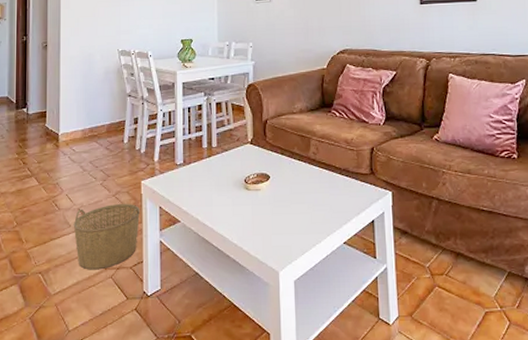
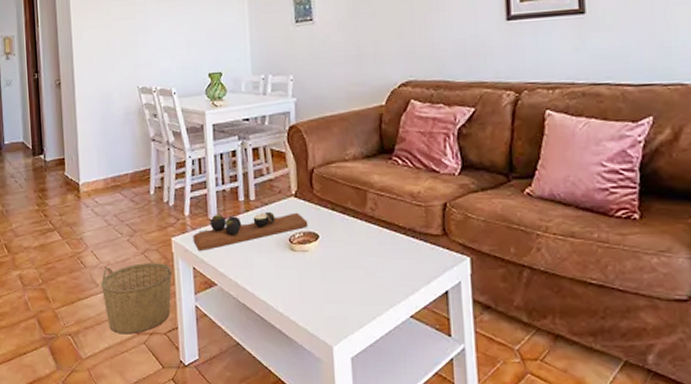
decorative tray: none [161,156,261,193] -> present [193,211,308,252]

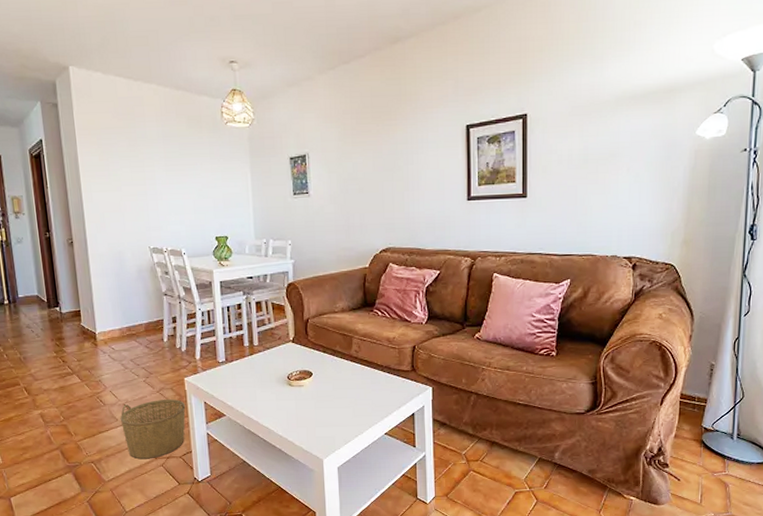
decorative tray: present [193,211,308,252] -> none [204,354,304,389]

